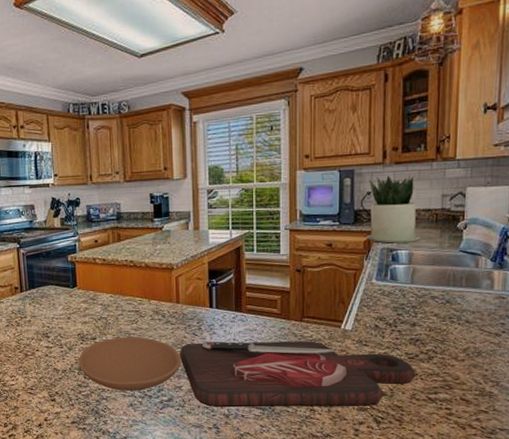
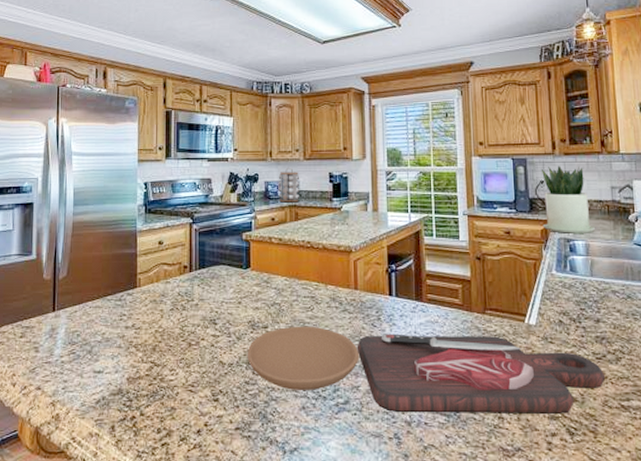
spice rack: none [99,190,121,225] -> present [278,167,300,203]

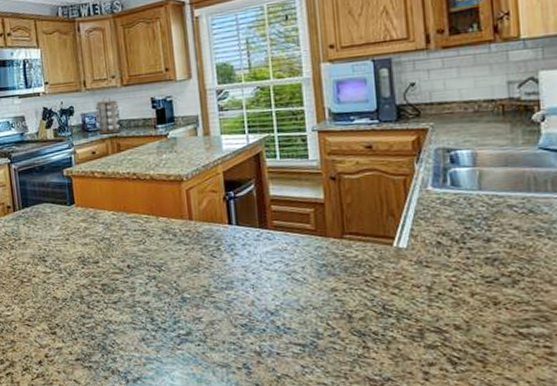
bowl: present [247,326,359,390] -> none [80,259,200,323]
cutting board: present [357,333,606,414] -> none [195,262,498,344]
planter: present [541,165,595,233] -> none [410,61,485,143]

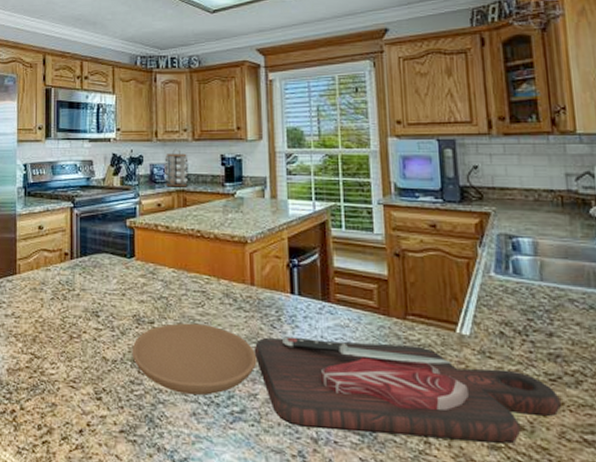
bowl: none [80,259,200,323] -> present [132,323,257,395]
cutting board: none [195,262,498,344] -> present [254,336,562,444]

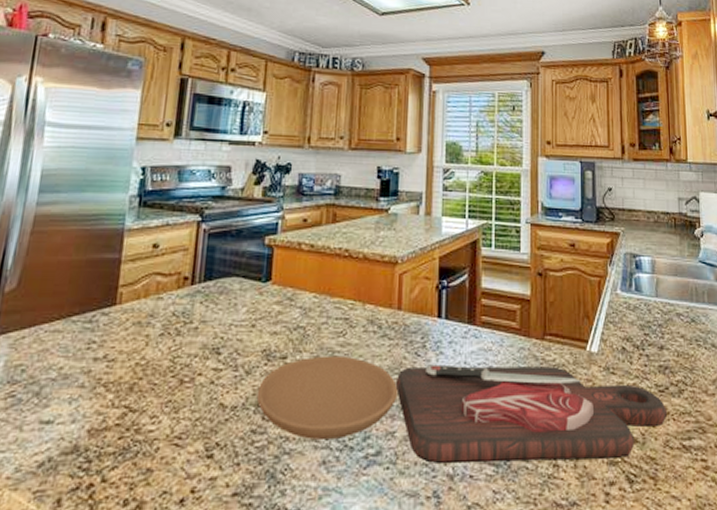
spice rack: present [164,148,189,187] -> none [314,157,343,201]

